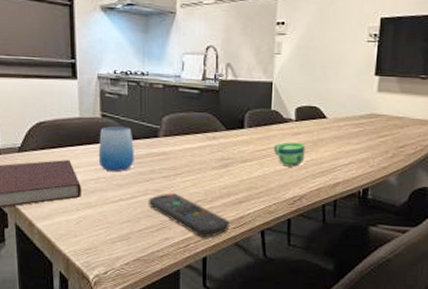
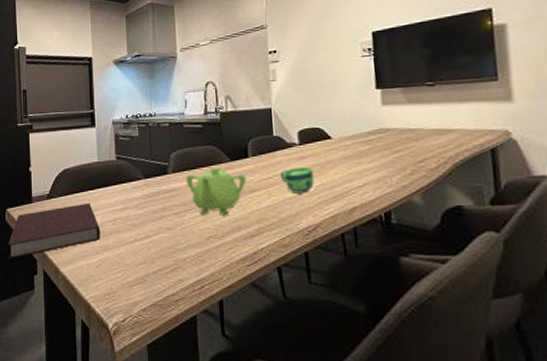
cup: present [98,125,134,171] -> none [114,166,147,212]
remote control: present [148,193,230,238] -> none [161,230,244,278]
teapot: none [178,134,241,181] -> present [186,167,247,215]

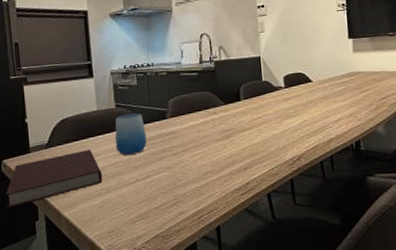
cup: none [114,166,147,212] -> present [114,113,147,155]
teapot: present [186,167,247,215] -> none [184,110,240,153]
cup: present [279,166,314,194] -> none [268,107,298,130]

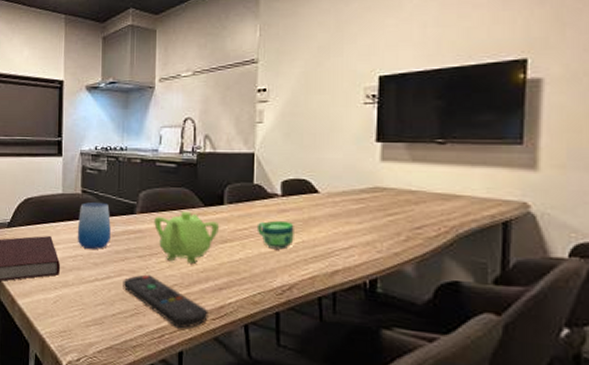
remote control: none [162,168,238,208] -> present [123,274,208,329]
teapot: none [184,110,240,153] -> present [154,211,220,263]
cup: none [268,107,298,130] -> present [256,220,294,250]

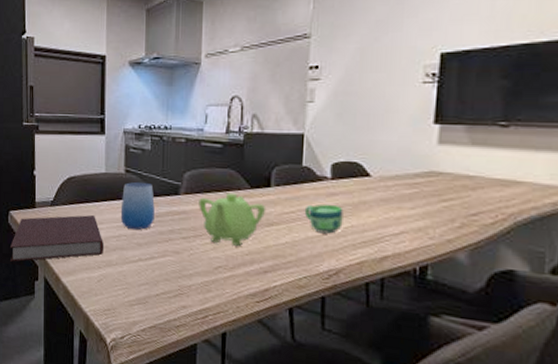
remote control: present [123,274,208,329] -> none [166,256,253,311]

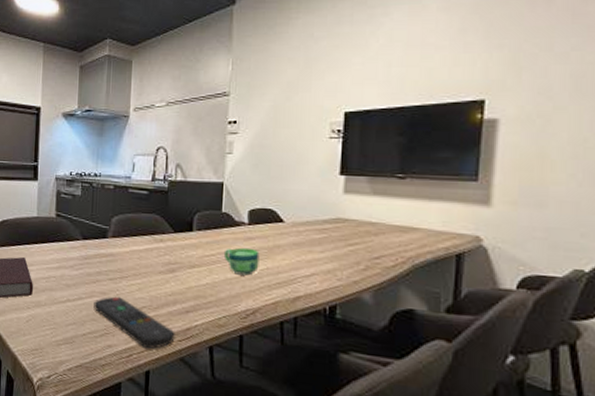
cup: present [120,181,155,230] -> none [50,225,84,271]
remote control: none [166,256,253,311] -> present [93,296,175,349]
teapot: present [199,193,266,246] -> none [125,236,189,287]

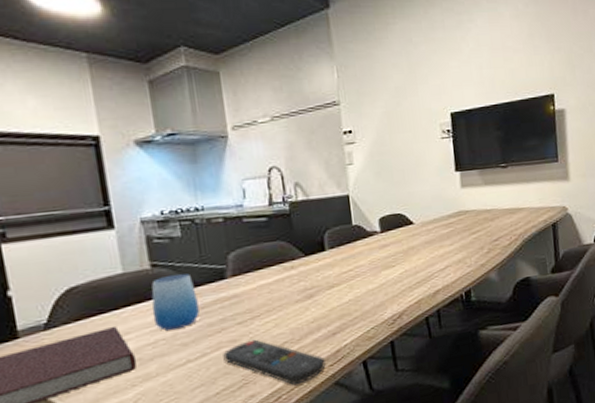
cup: none [50,225,84,271] -> present [151,273,200,331]
cup: present [223,247,260,276] -> none [361,255,398,284]

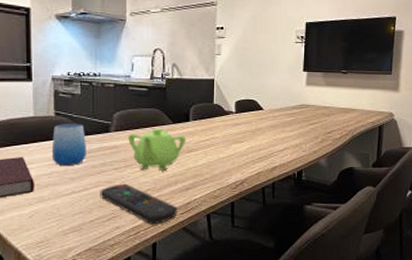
teapot: none [250,264,325,319] -> present [128,128,187,171]

